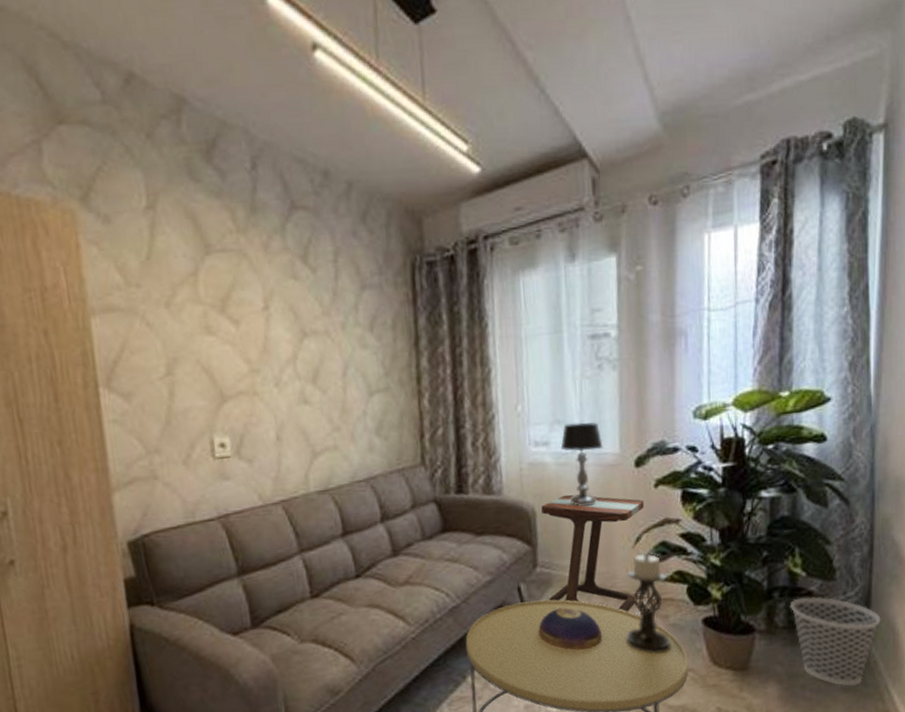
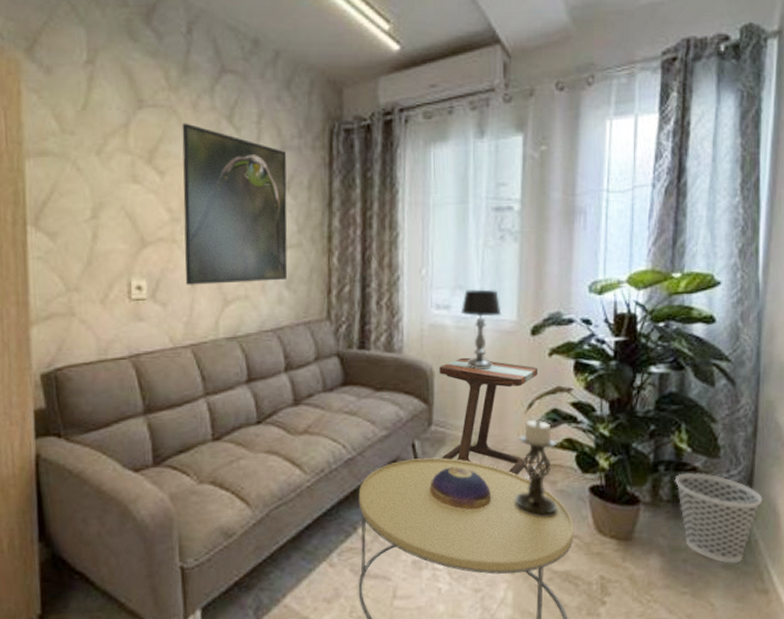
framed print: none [254,266,377,439] -> present [182,123,288,285]

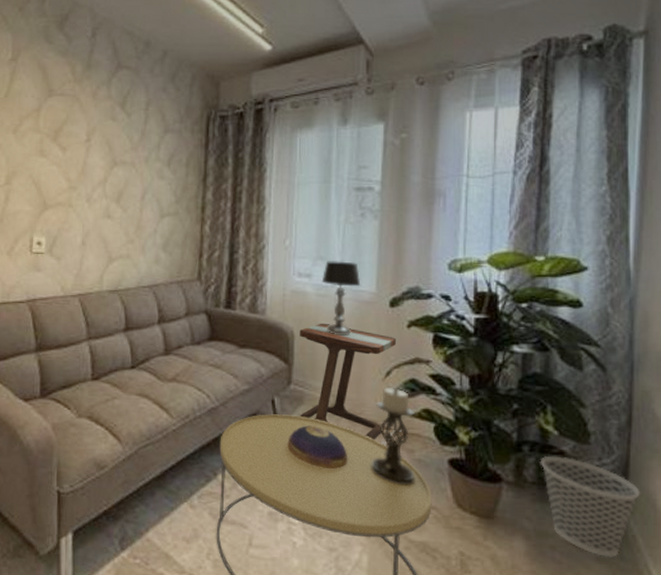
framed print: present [182,123,288,285] -> none [77,108,169,244]

